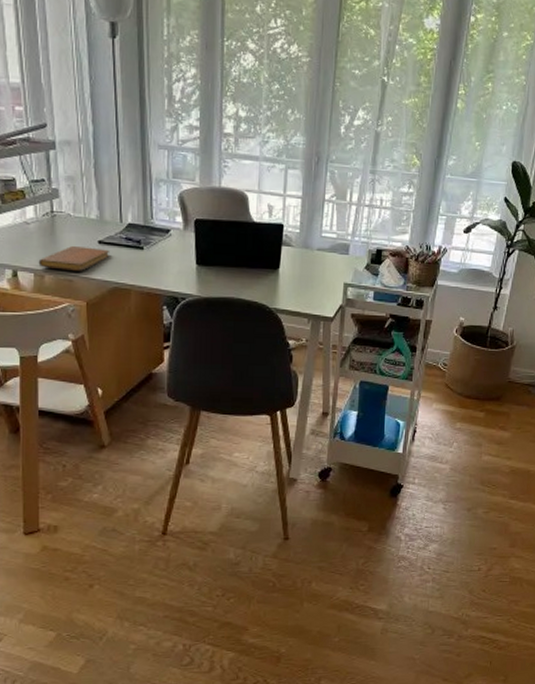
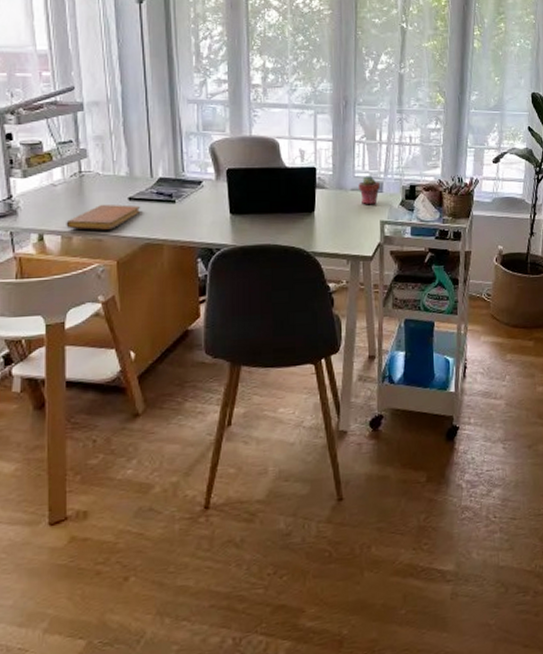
potted succulent: none [325,236,346,267] -> present [358,176,380,205]

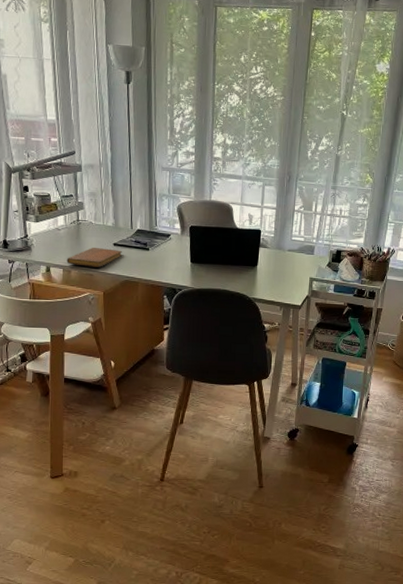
potted succulent: present [358,176,380,205] -> none [294,240,312,264]

